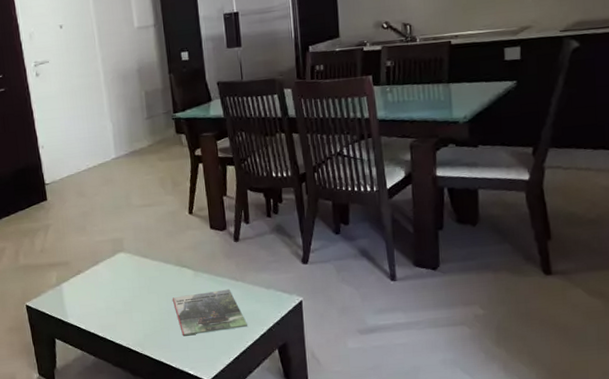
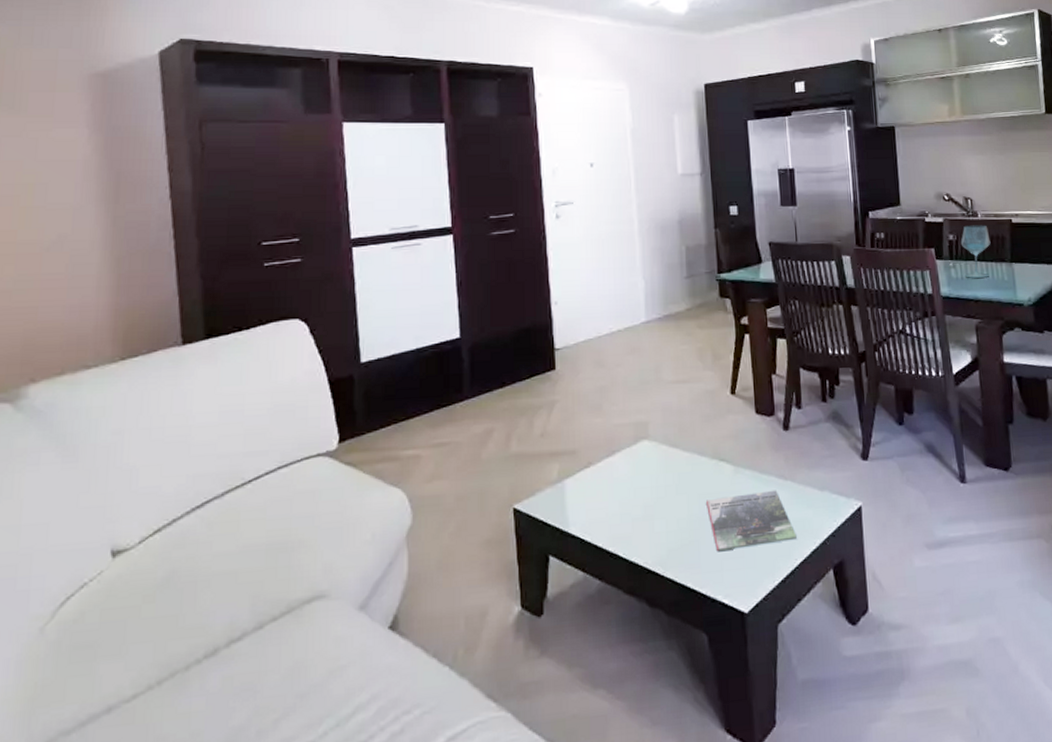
wine glass: none [398,49,428,101] -> present [960,225,991,278]

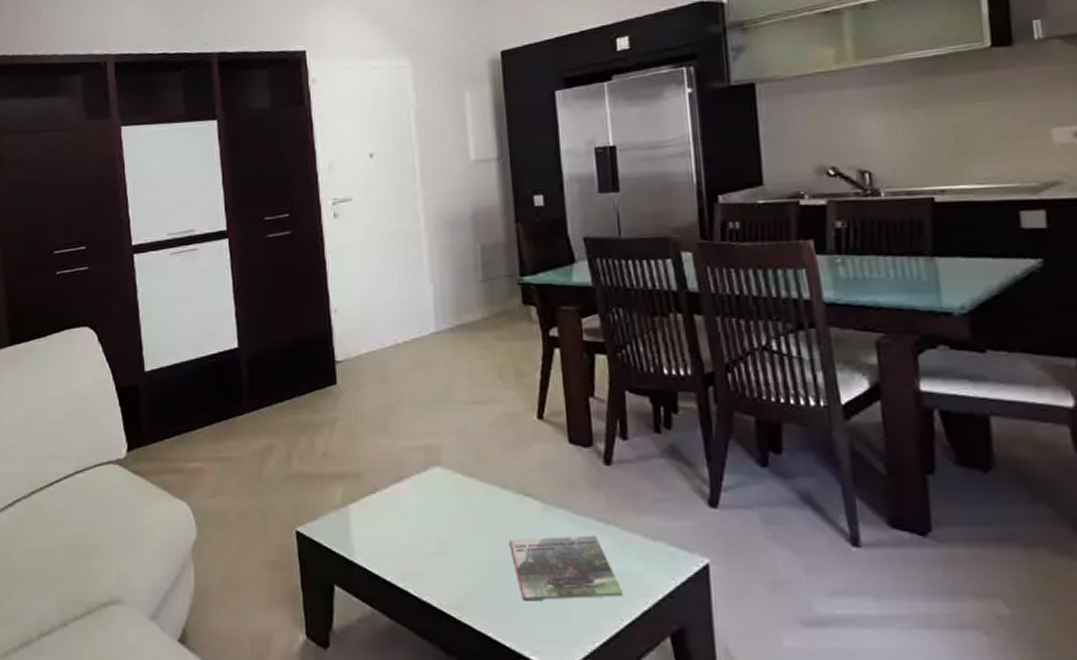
wine glass: present [960,225,991,278] -> none [853,206,900,278]

